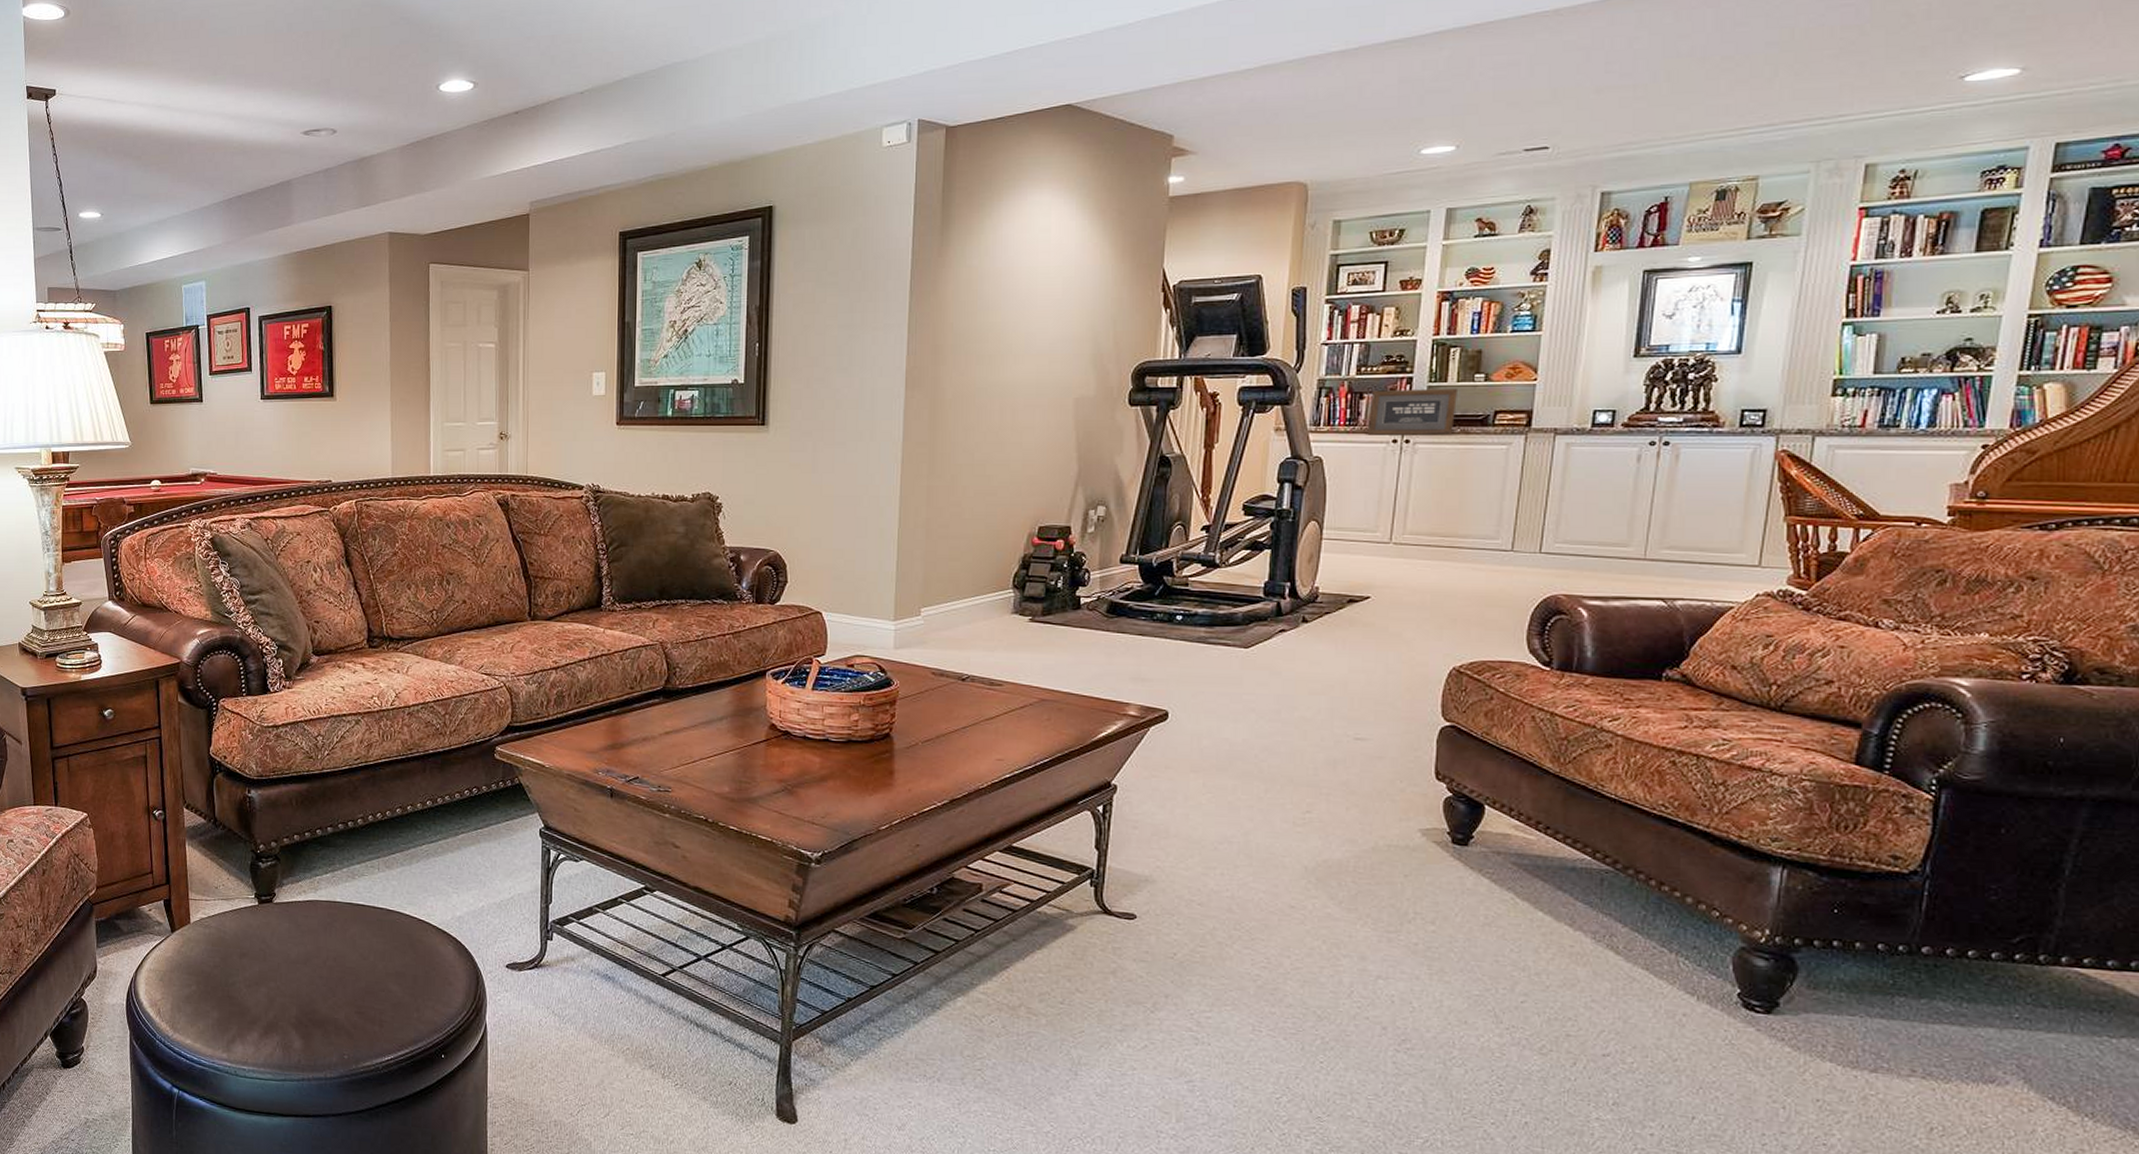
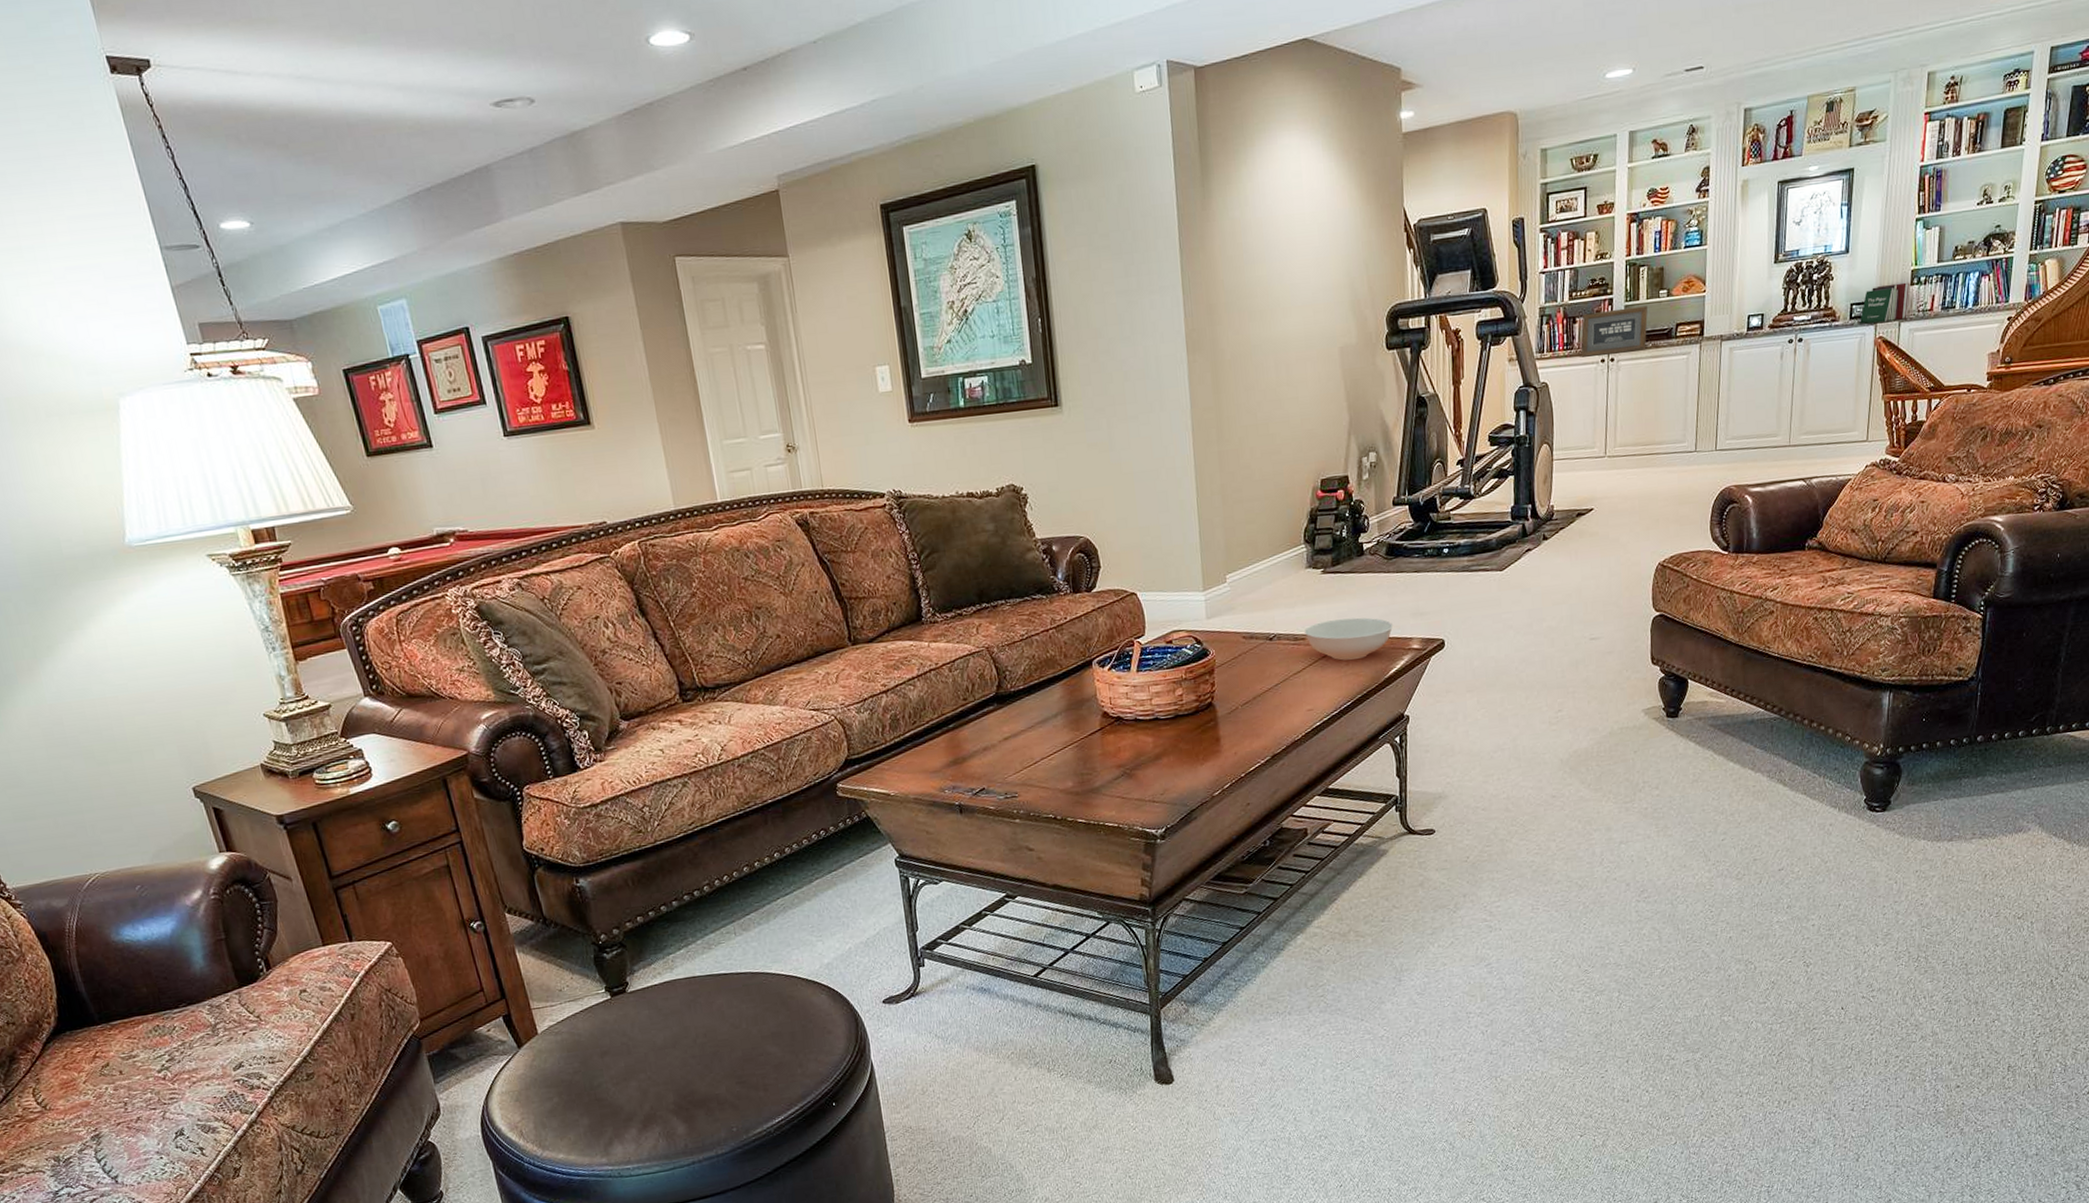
bowl: none [1003,671,1108,716] -> present [1304,617,1394,661]
books: none [1752,392,1830,435] -> present [1859,282,1909,326]

